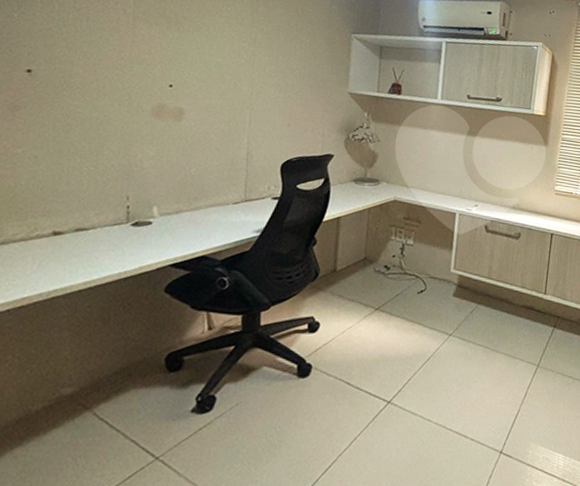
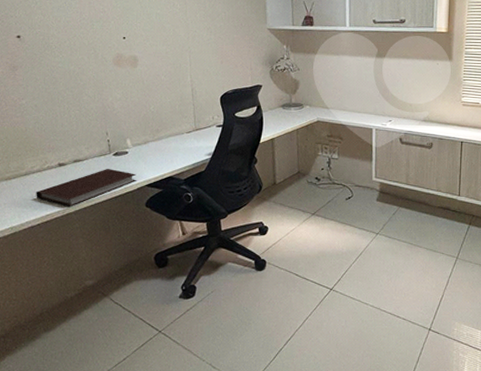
notebook: none [11,242,159,289] -> present [36,169,138,208]

